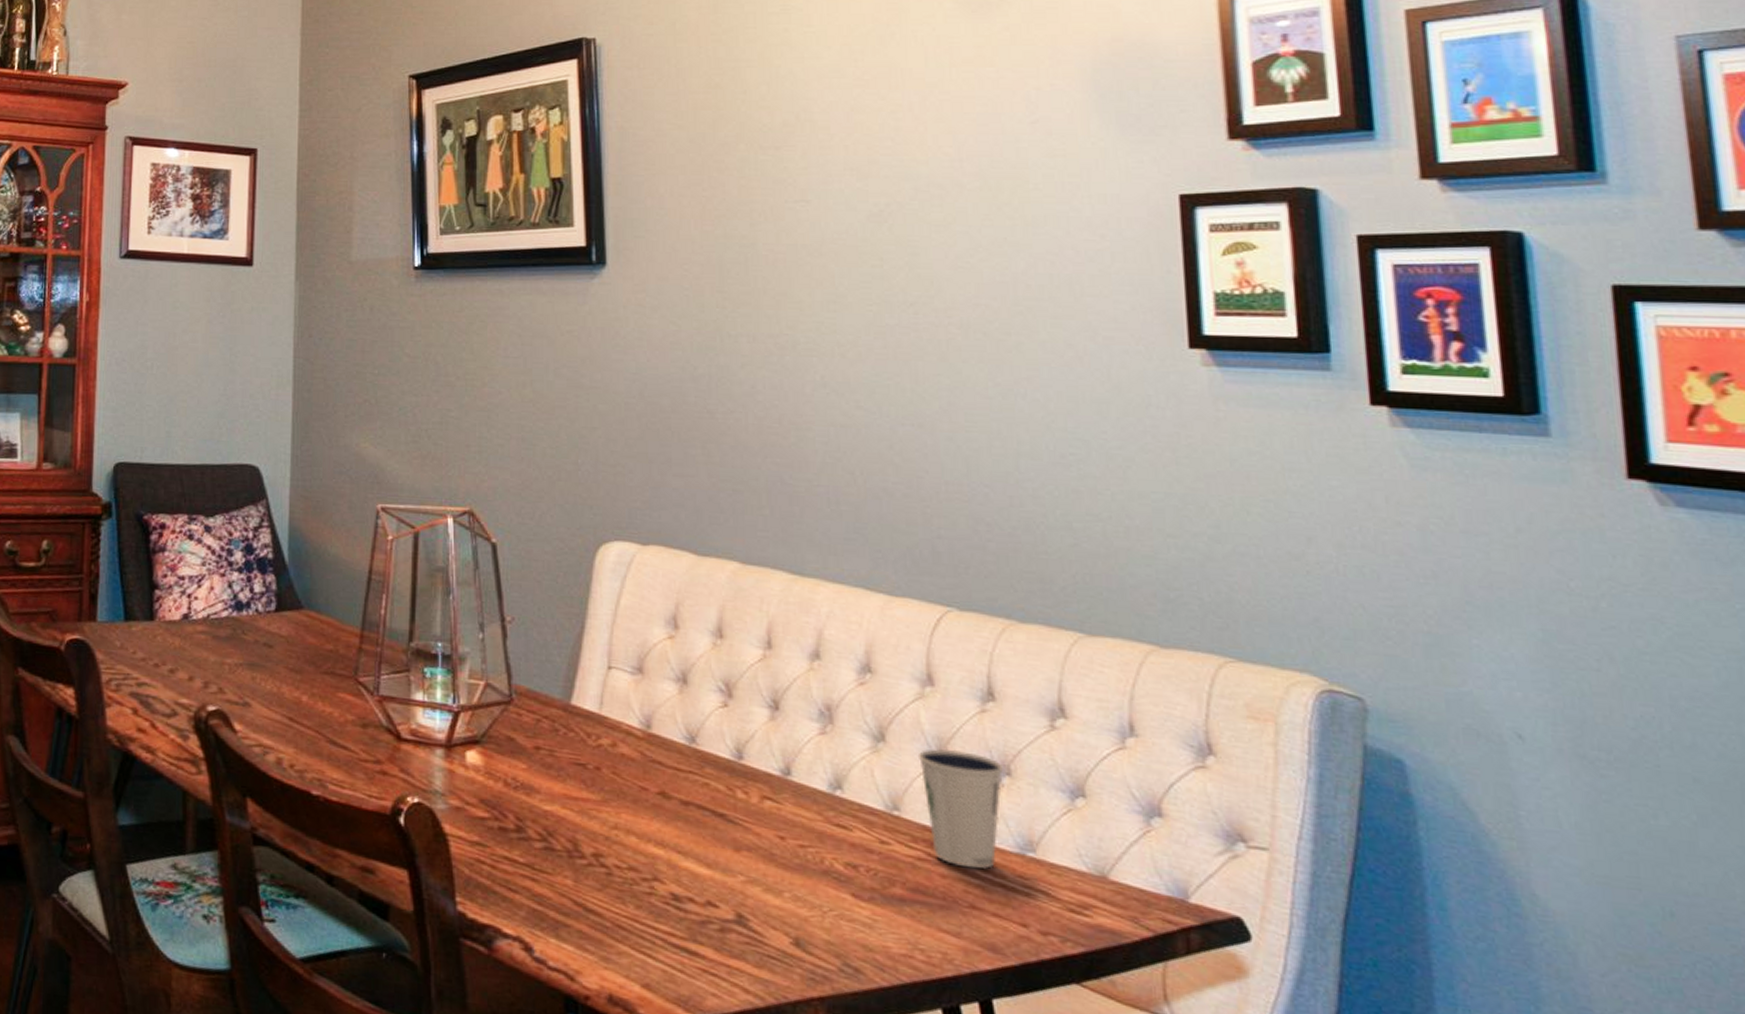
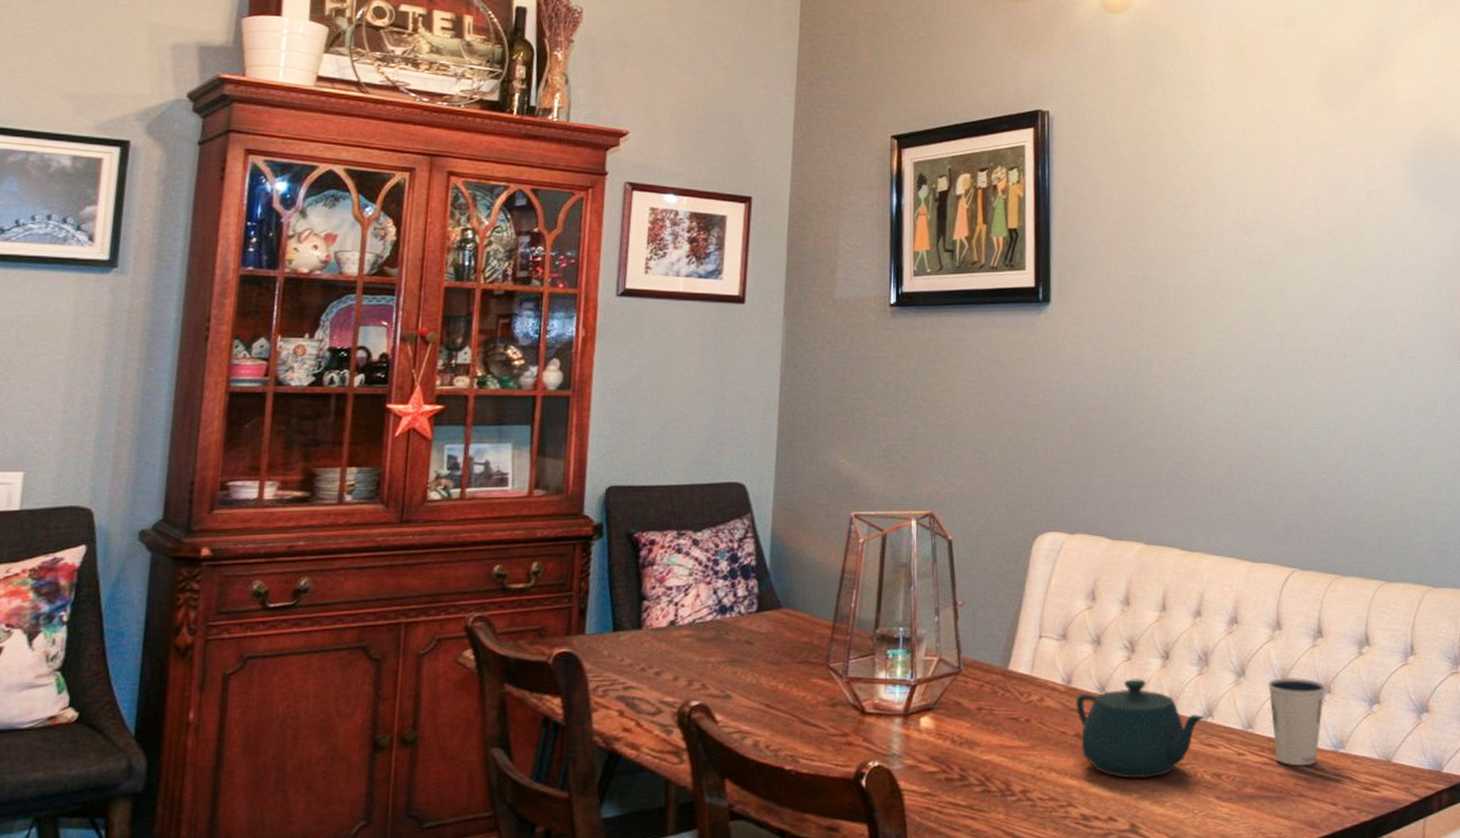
teapot: none [658,730,832,859] -> present [1076,679,1205,778]

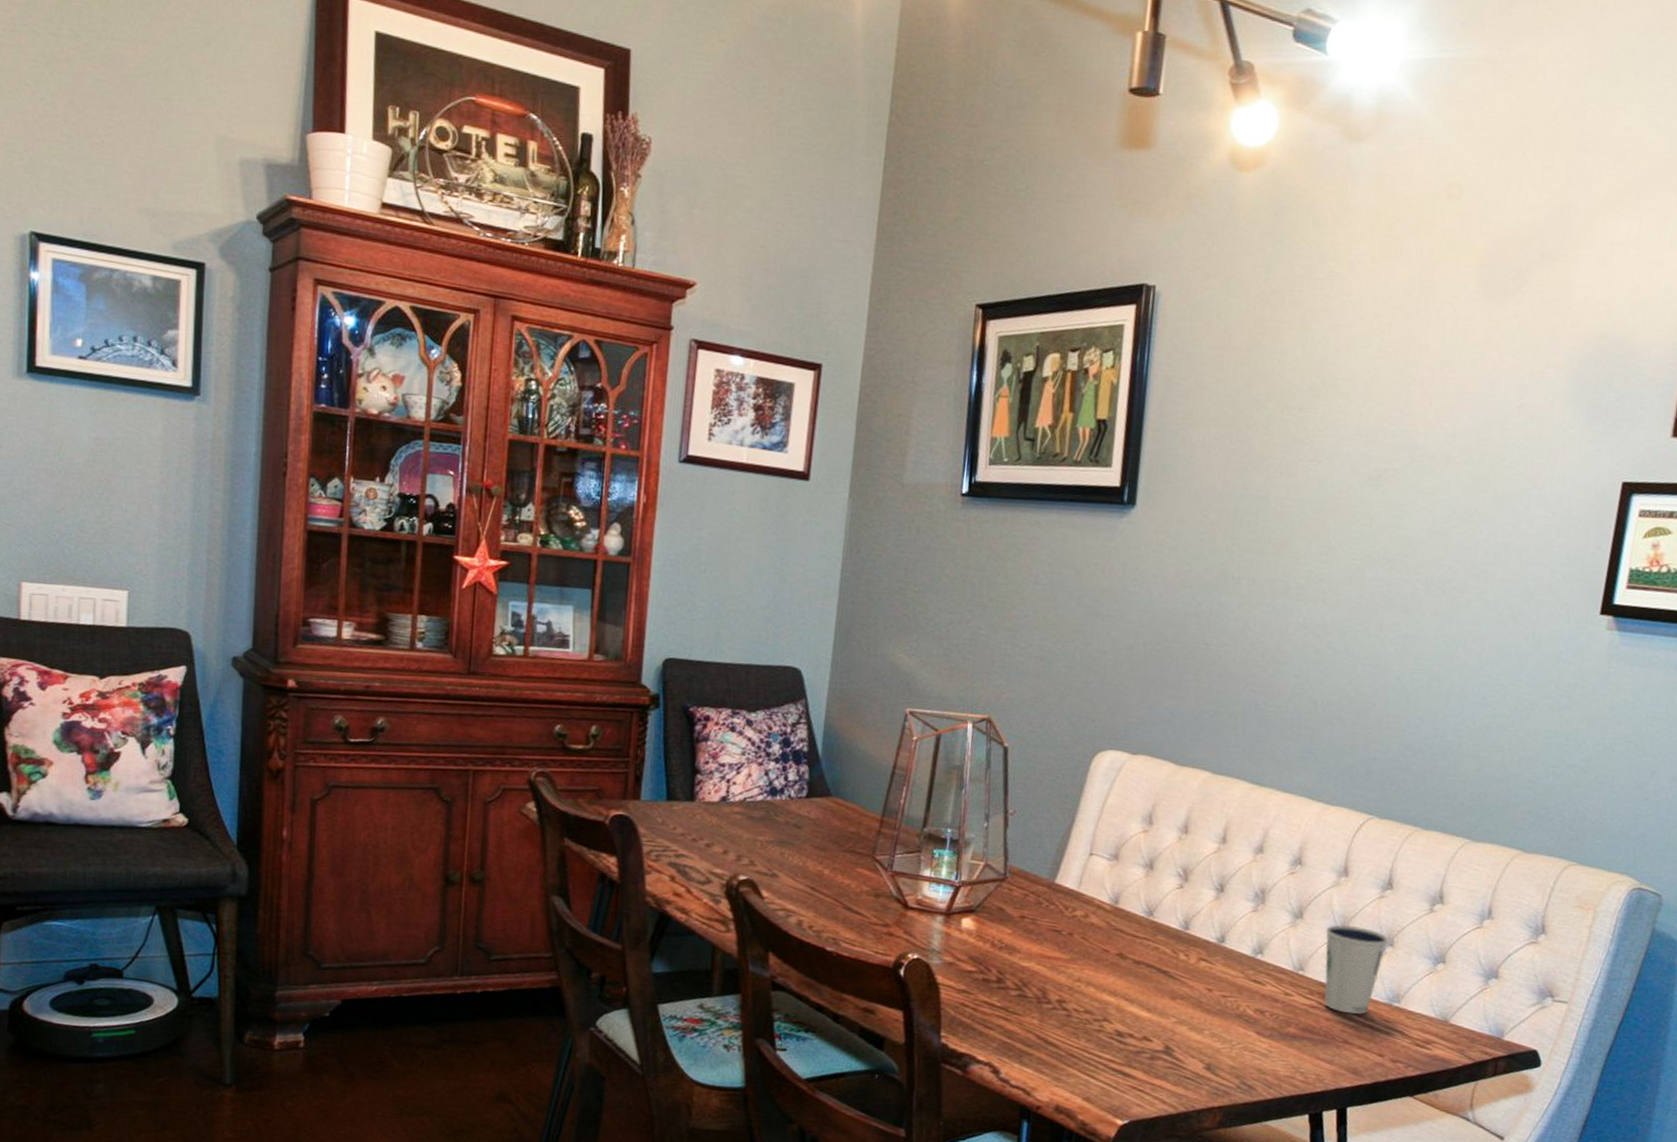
teapot: present [1076,679,1205,778] -> none [1121,907,1255,1005]

